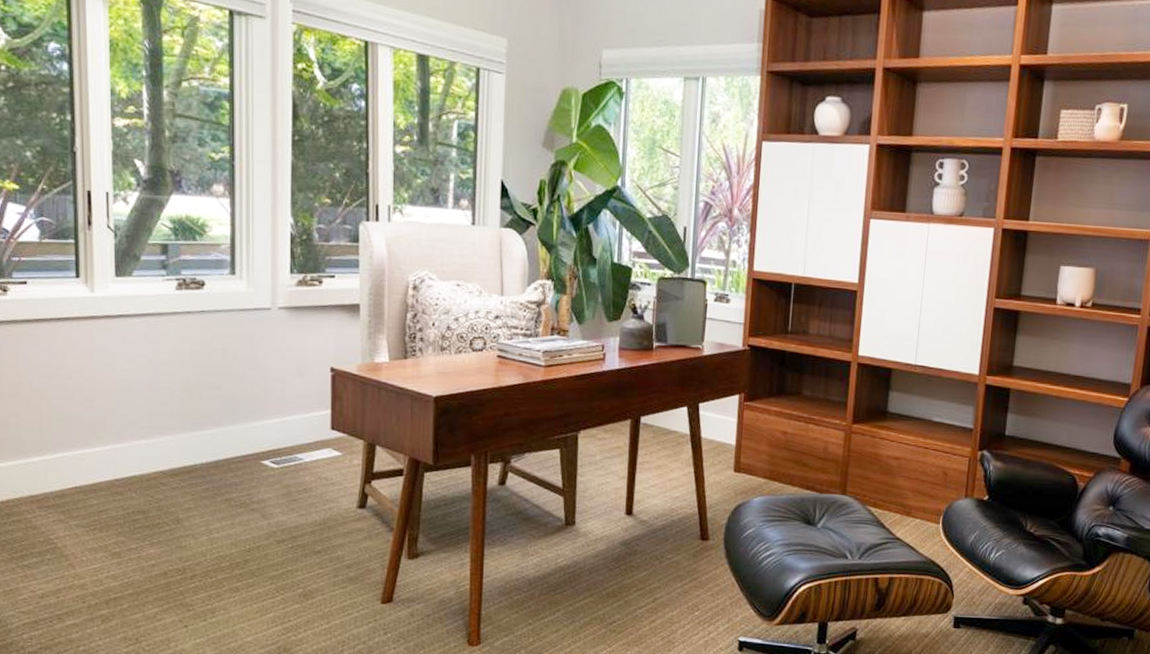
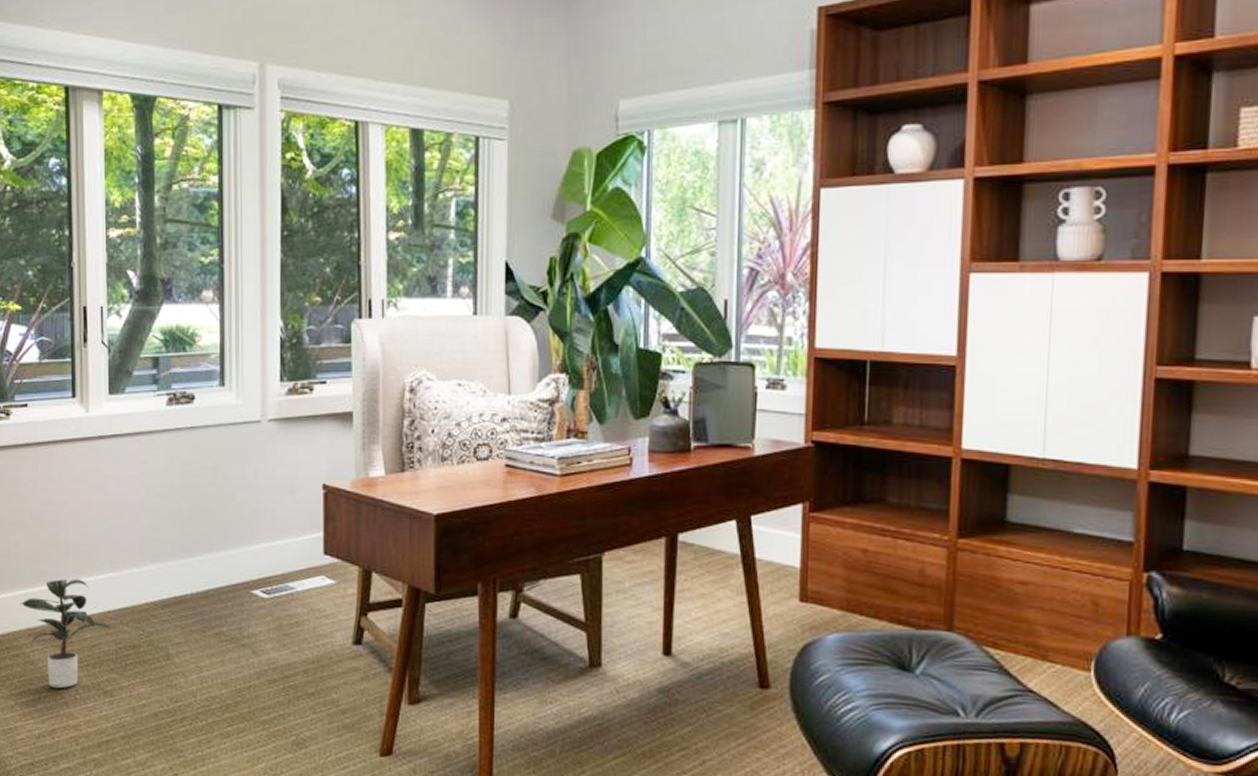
potted plant: none [20,449,119,552] -> present [20,578,112,689]

